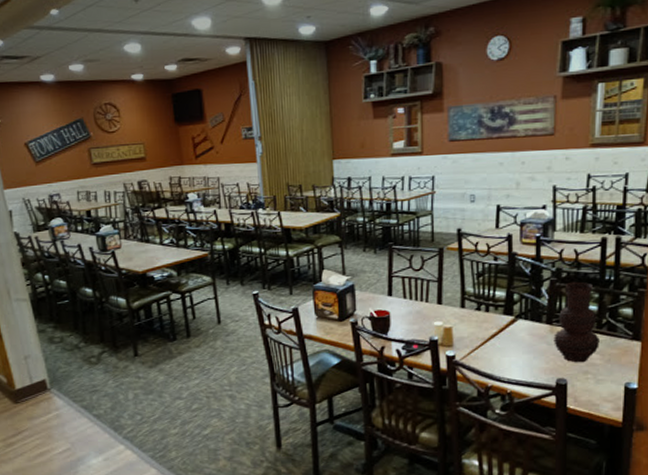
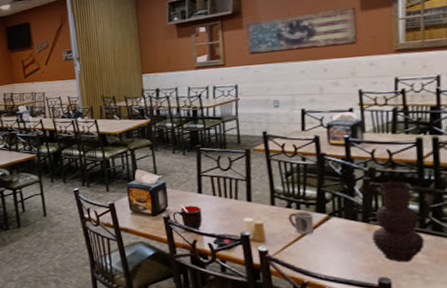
cup: none [476,314,501,337] -> present [288,212,315,234]

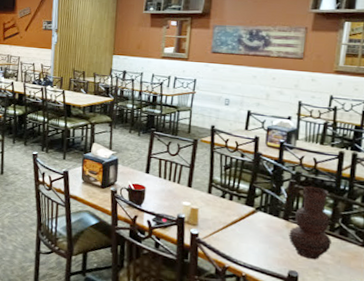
cup: present [288,212,315,234] -> none [220,202,243,224]

